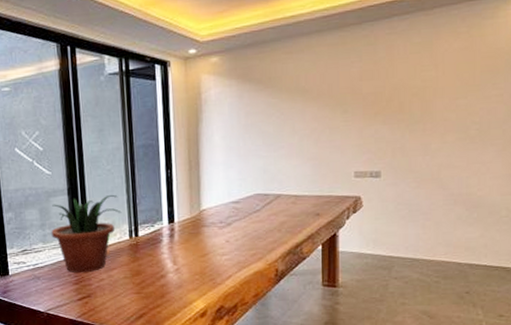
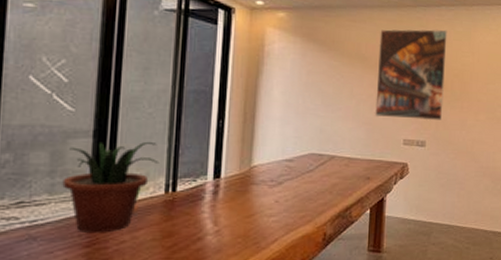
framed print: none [319,43,402,152] -> present [374,29,448,121]

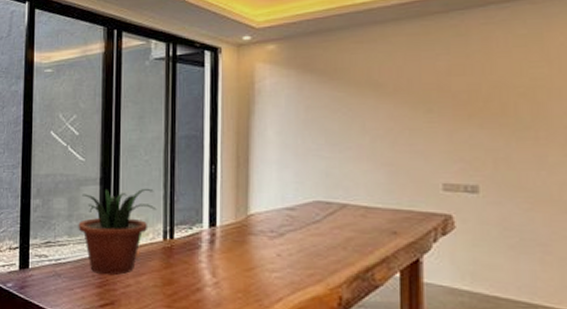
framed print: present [374,29,448,121] -> none [396,35,504,159]

